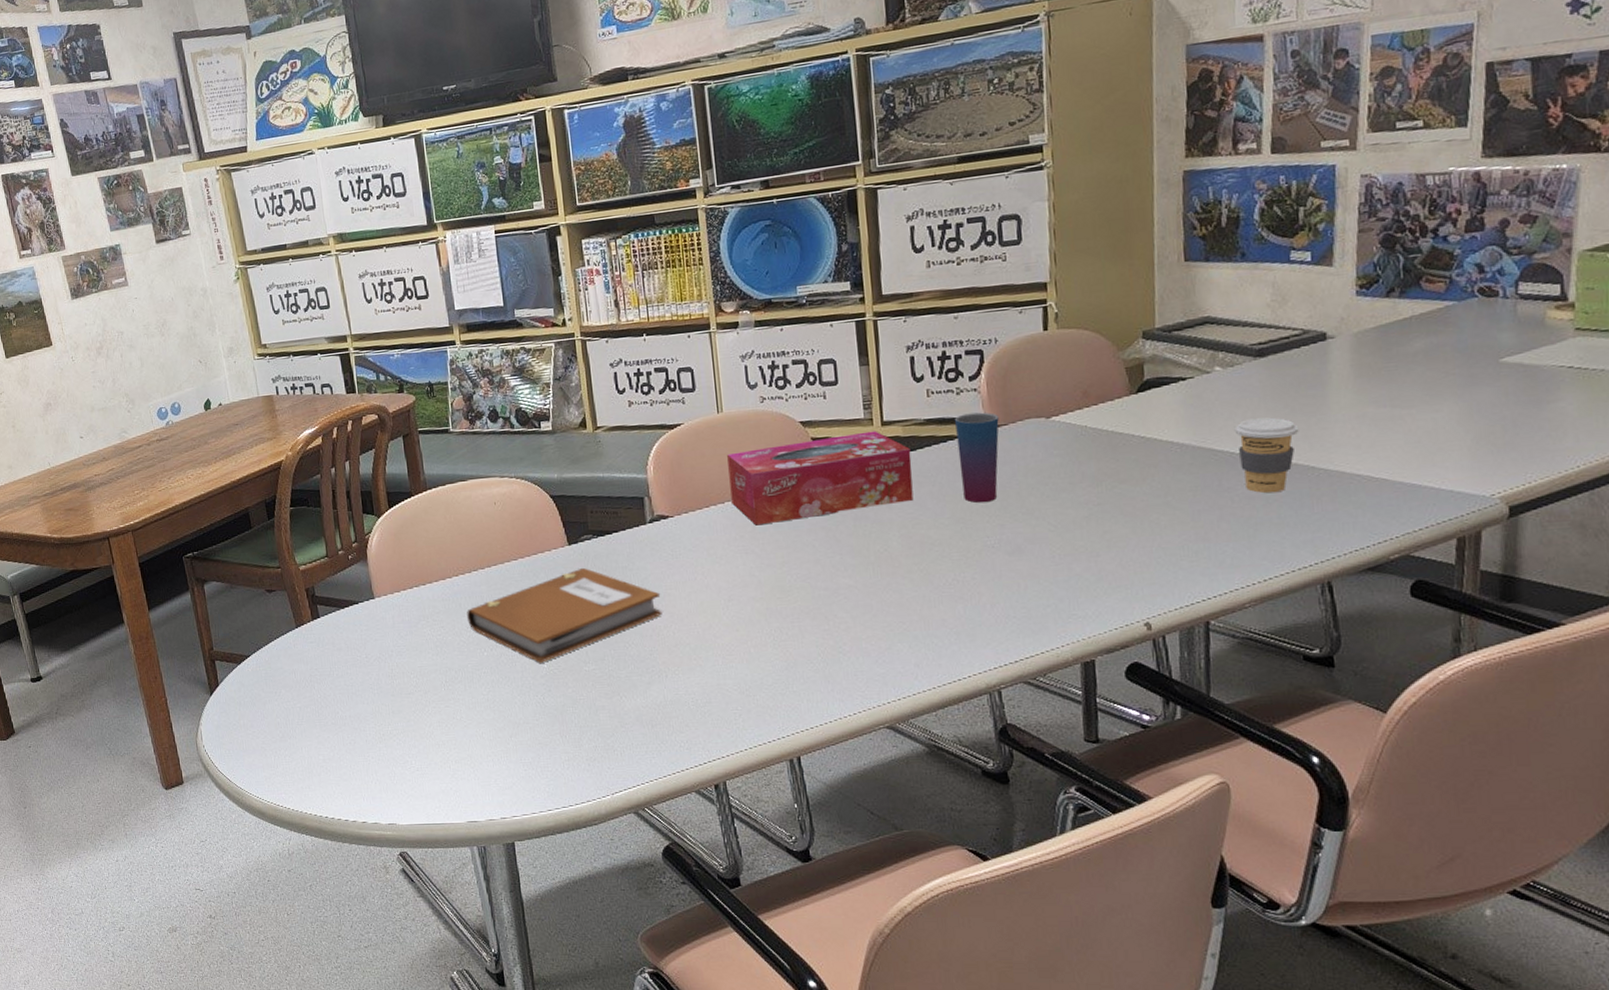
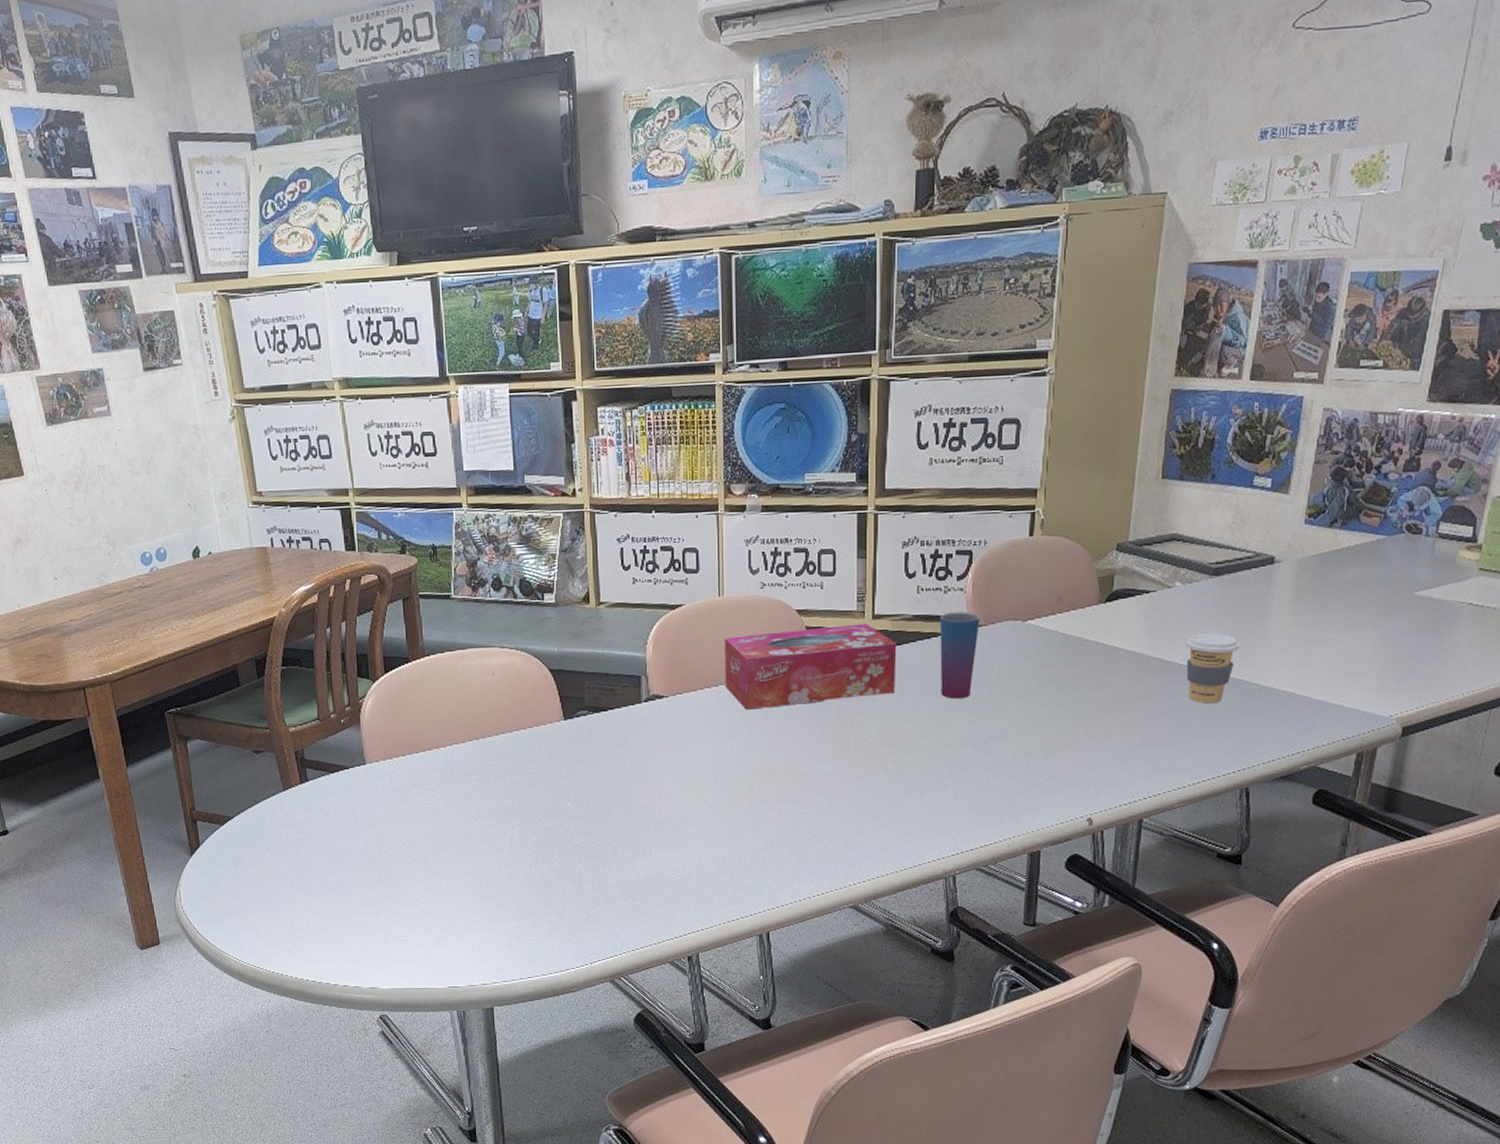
notebook: present [467,567,663,663] -> none [459,742,651,835]

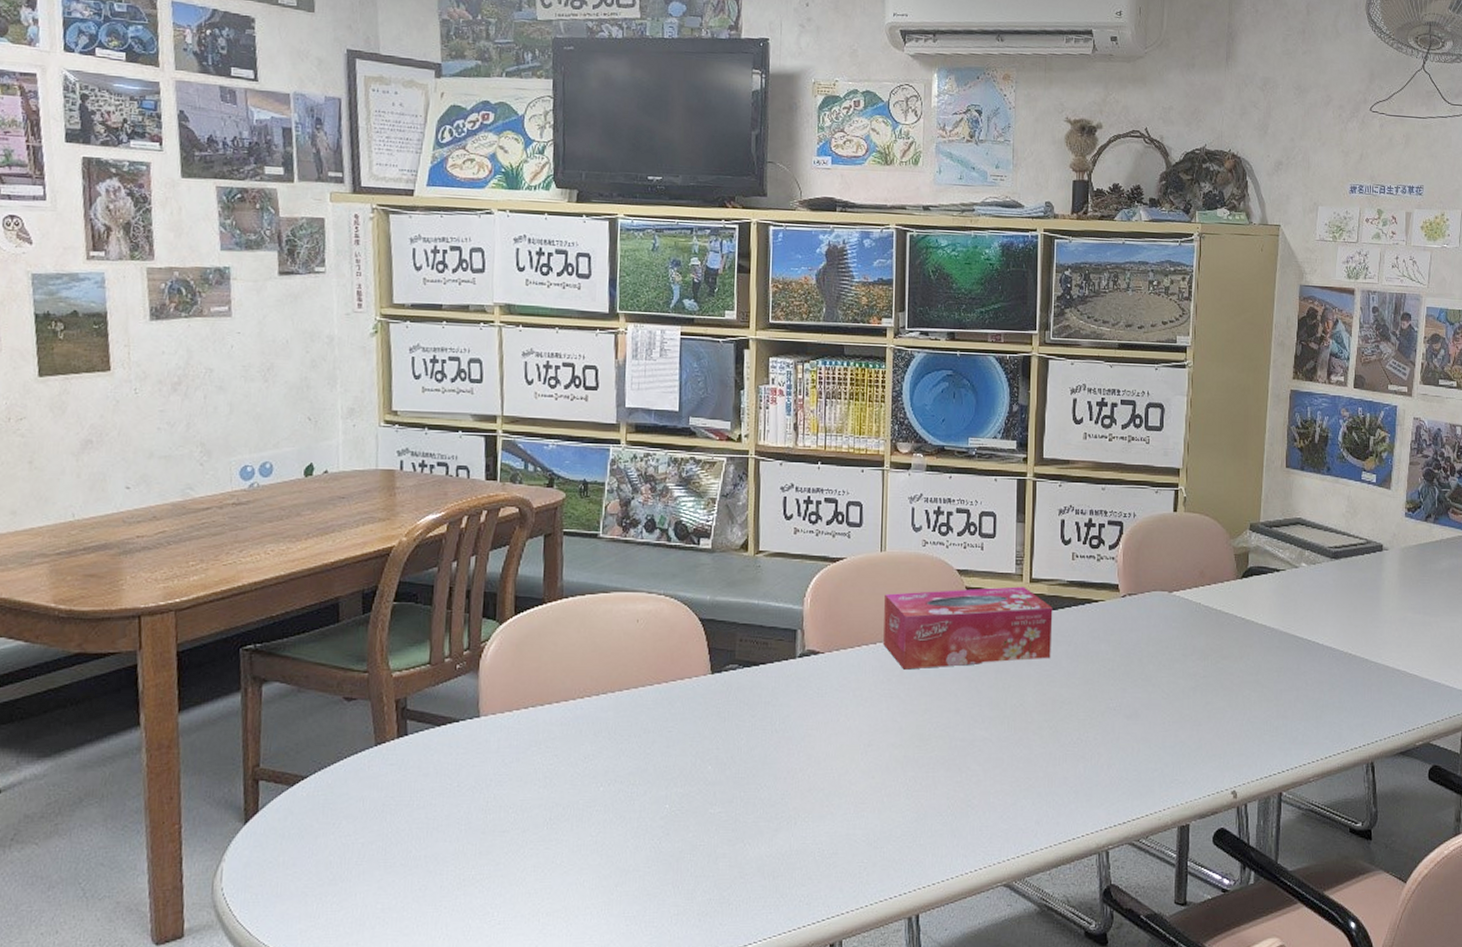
cup: present [940,611,980,699] -> none [1093,580,1130,667]
coffee cup: present [1185,633,1240,704] -> none [1312,612,1359,680]

